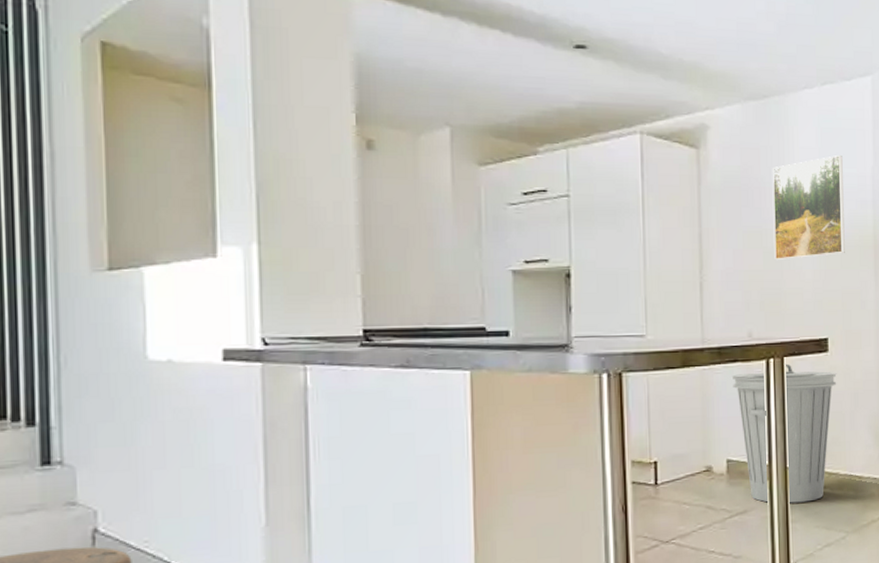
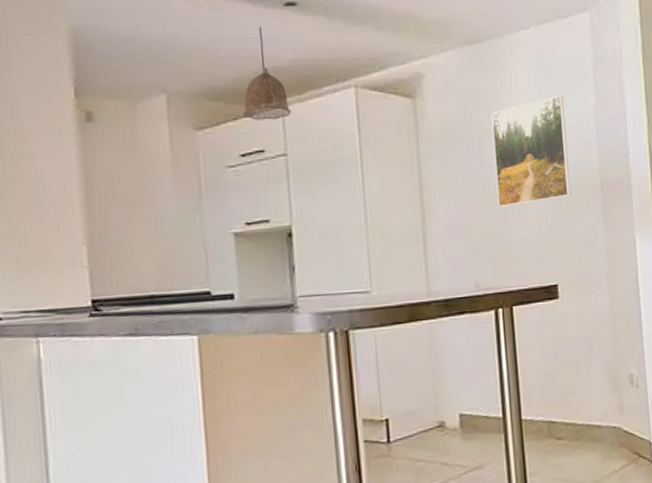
pendant lamp: none [527,67,576,160] -> present [242,27,291,120]
trash can: present [731,363,837,504] -> none [460,313,569,457]

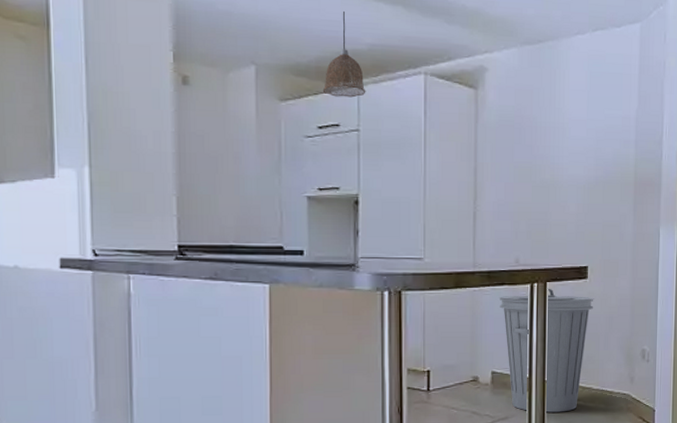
trash can: none [460,313,569,457] -> present [499,288,594,413]
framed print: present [491,96,571,208] -> none [542,98,609,194]

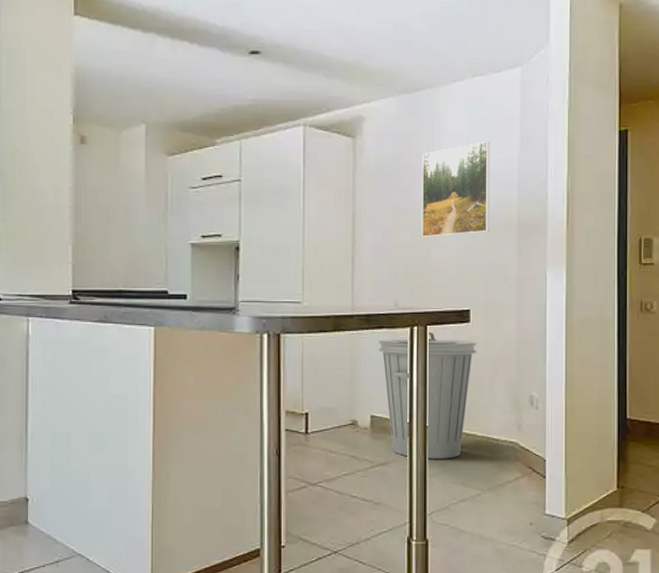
pendant lamp: present [322,12,366,98] -> none [207,71,248,150]
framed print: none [542,98,609,194] -> present [421,142,490,238]

